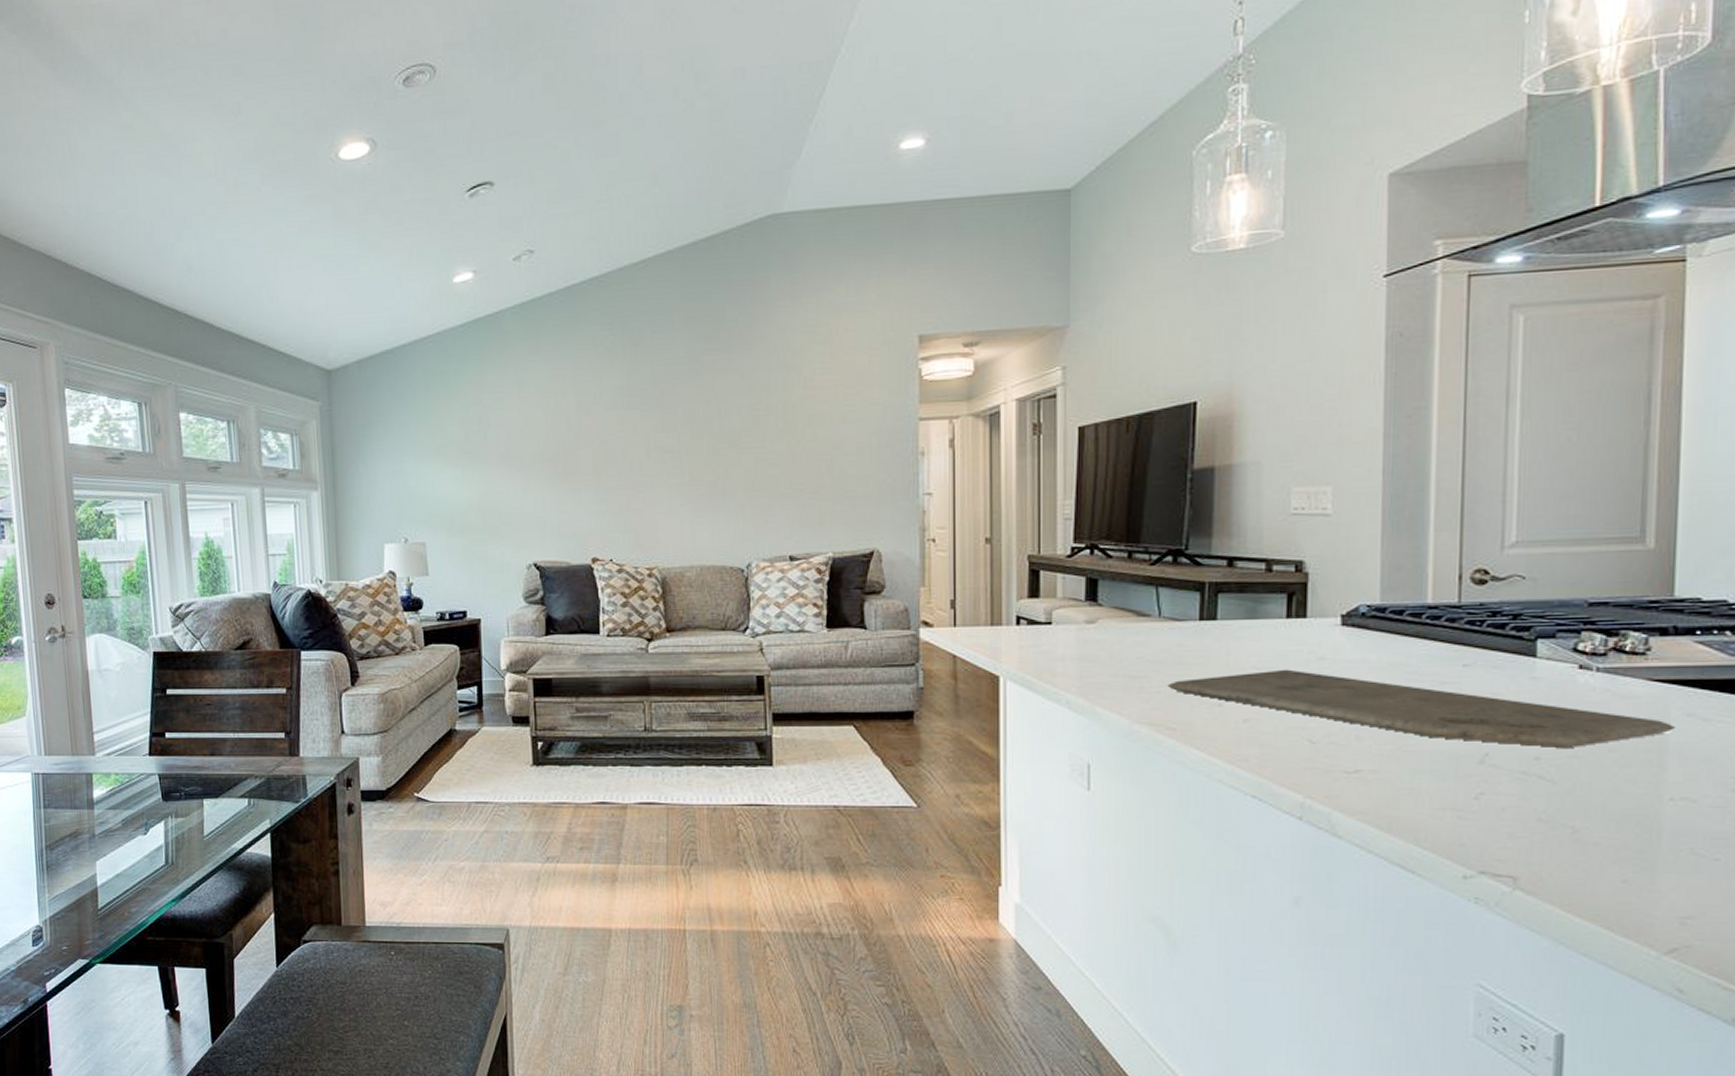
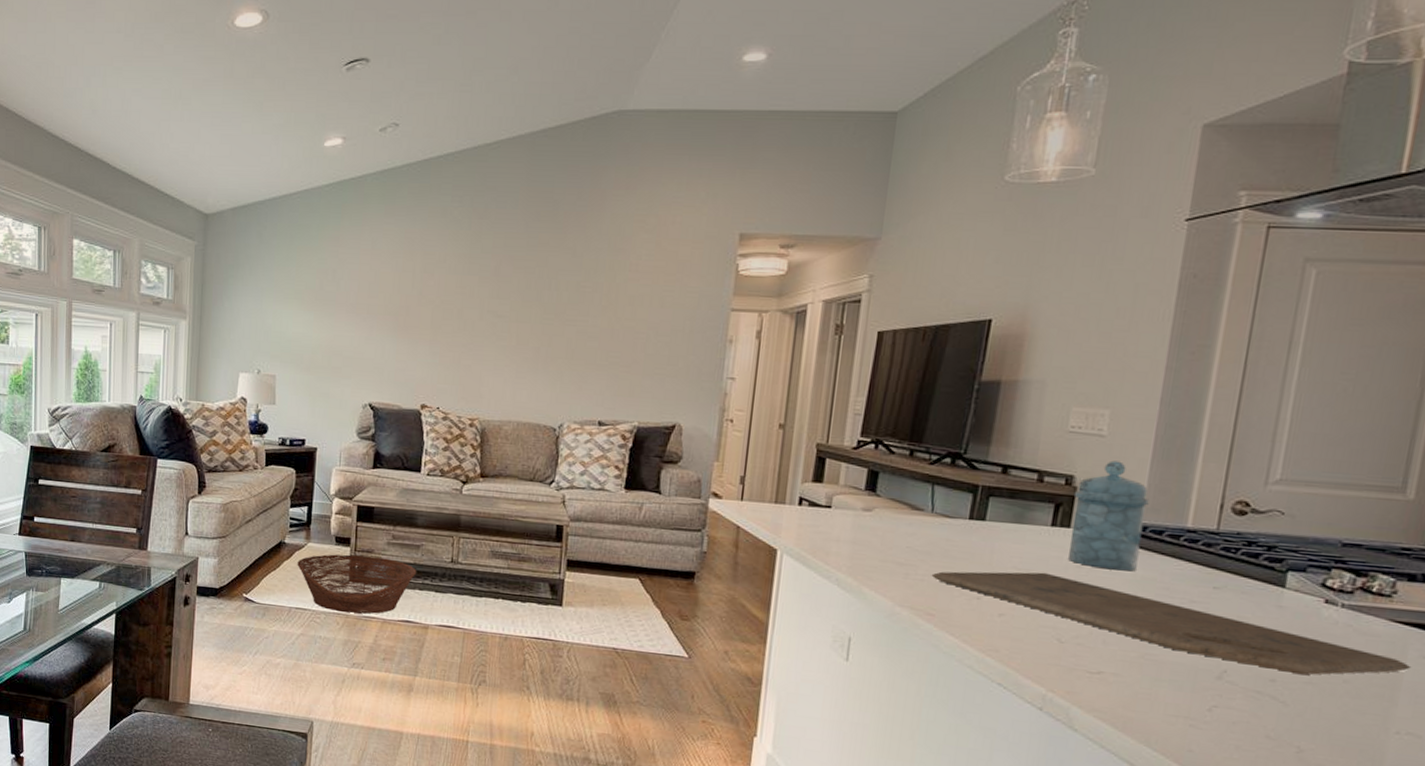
basket: none [472,735,608,800] -> present [297,554,417,614]
canister: none [1305,540,1385,658] -> present [1068,460,1150,572]

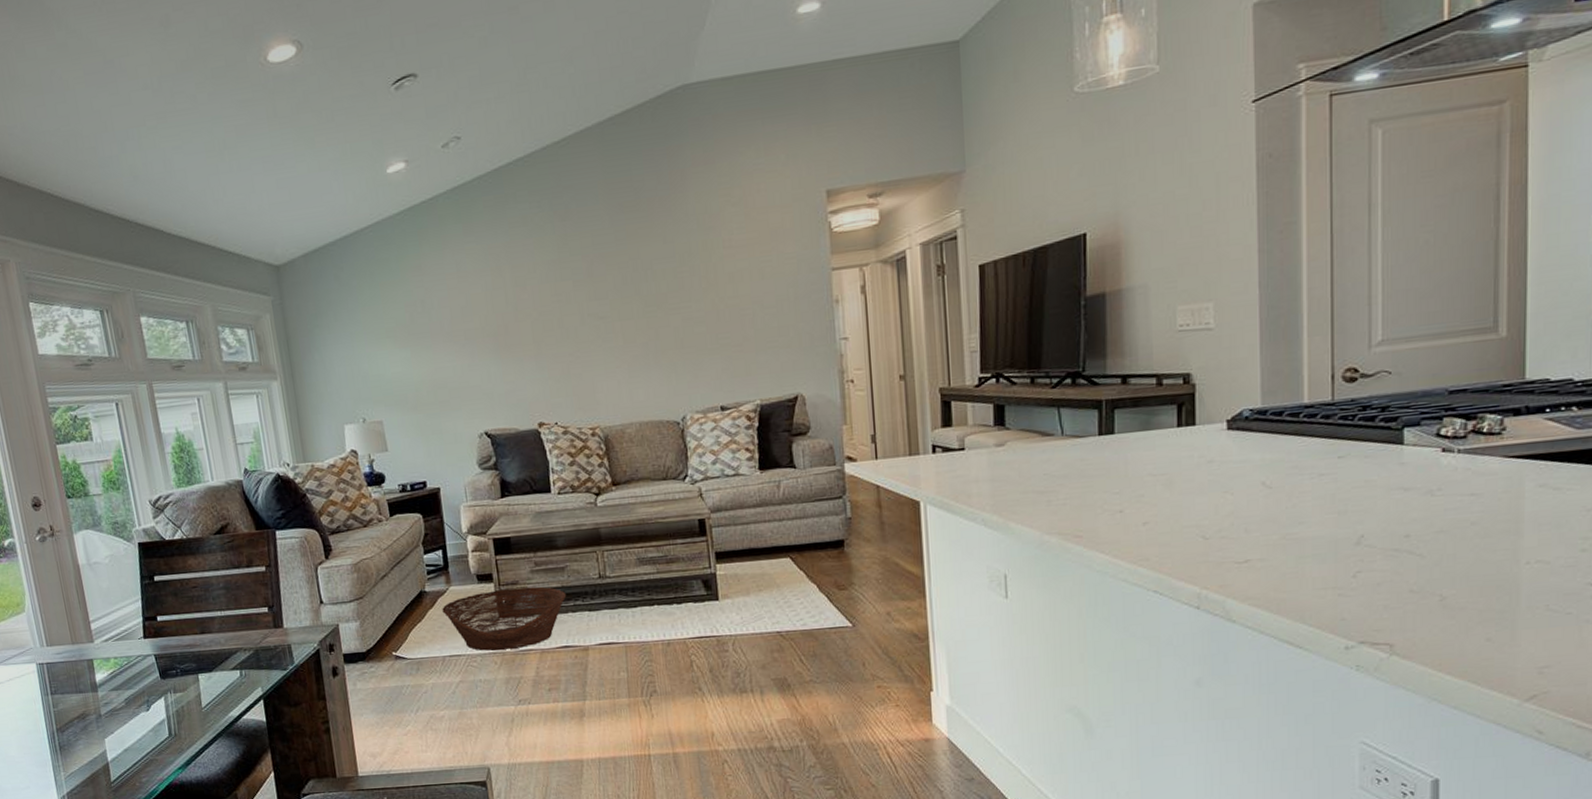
cutting board: present [931,571,1412,675] -> none [1072,473,1530,526]
canister: present [1068,460,1150,572] -> none [1193,351,1265,460]

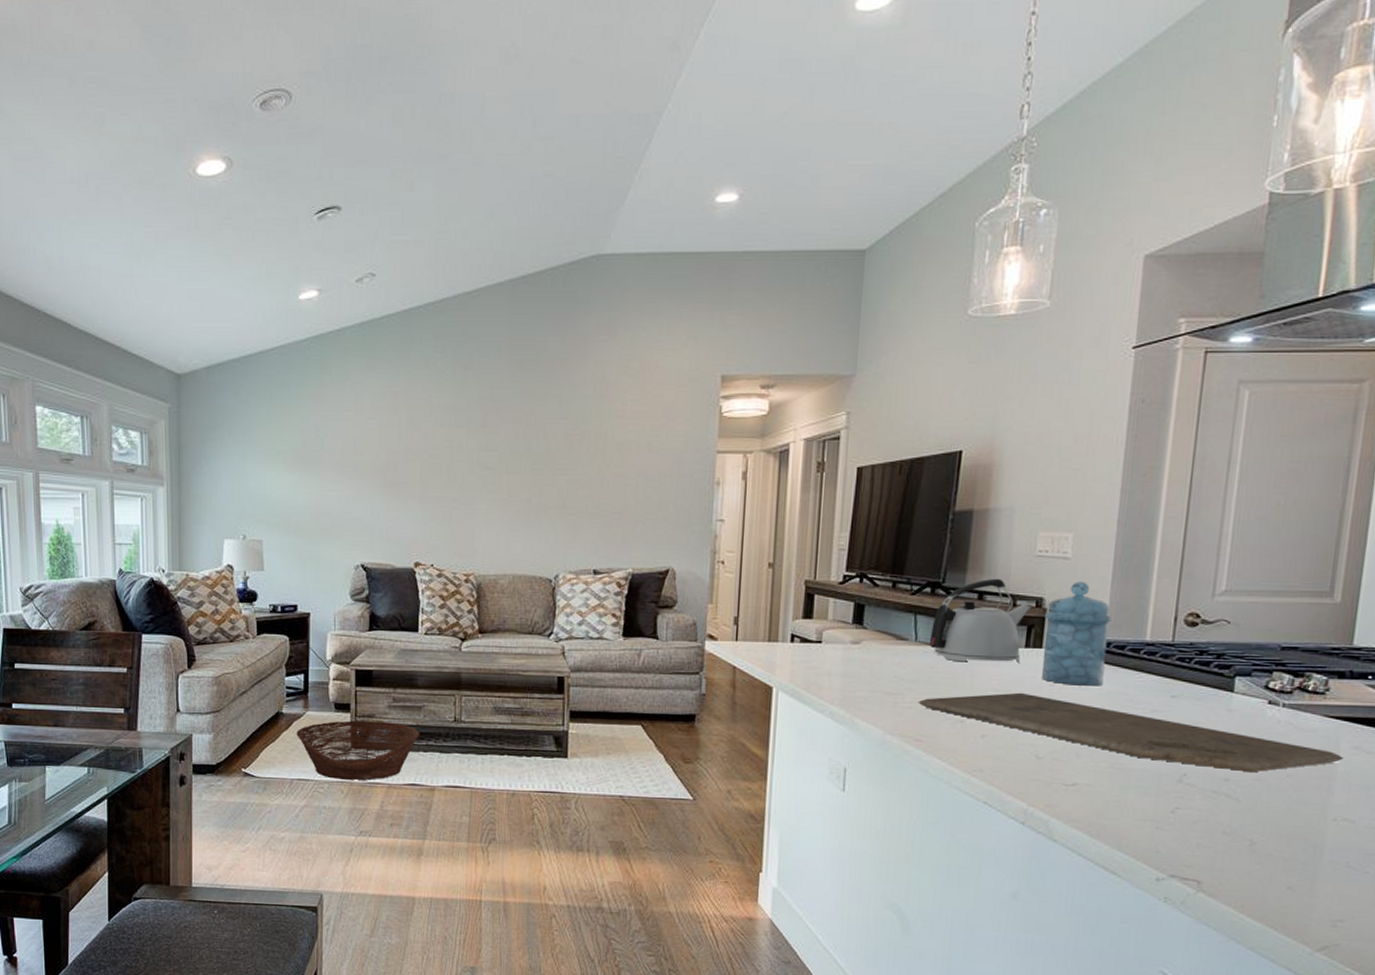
cutting board: none [1072,473,1530,526] -> present [918,692,1344,773]
kettle: none [1077,359,1178,451] -> present [930,578,1031,662]
canister: none [1193,351,1265,460] -> present [1042,581,1112,686]

